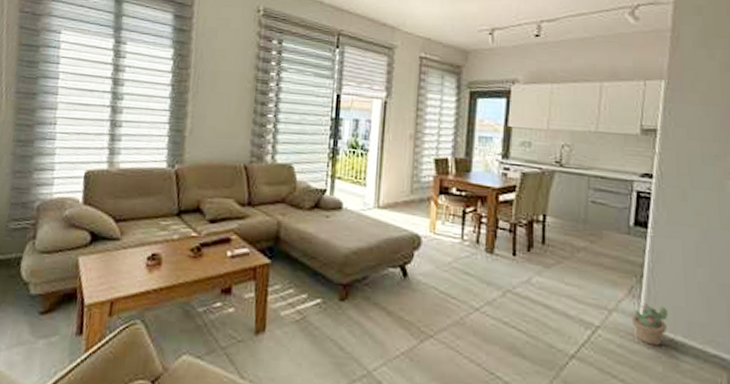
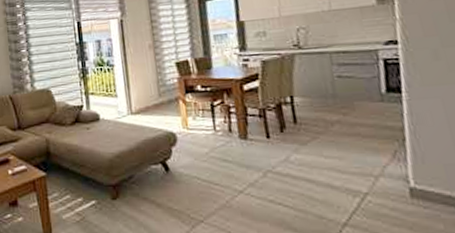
decorative plant: present [631,303,668,346] -> none [399,165,442,205]

